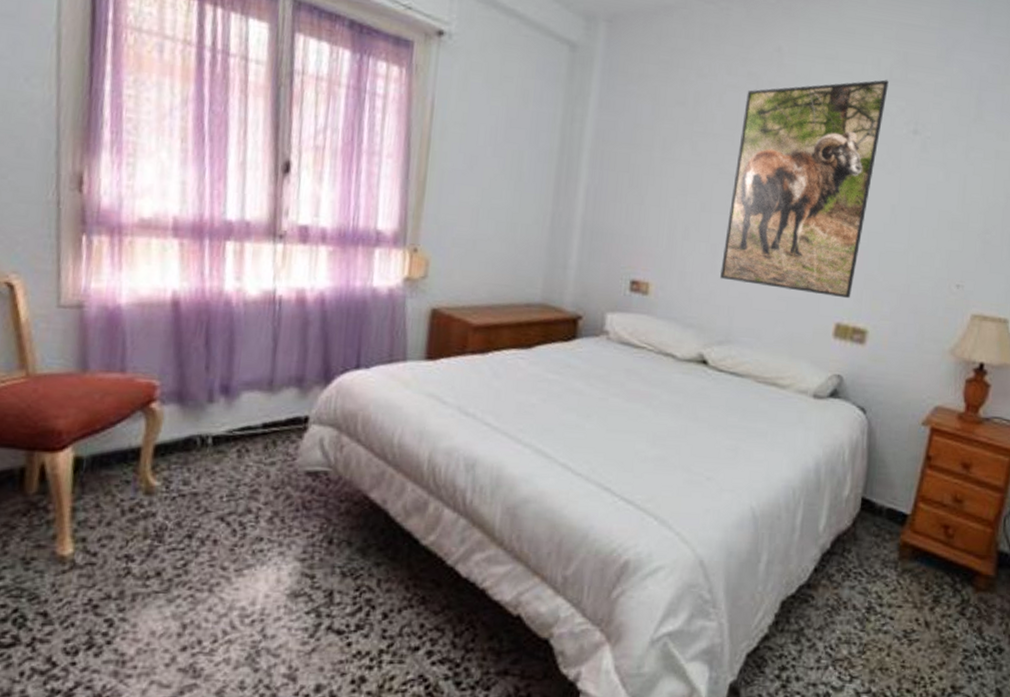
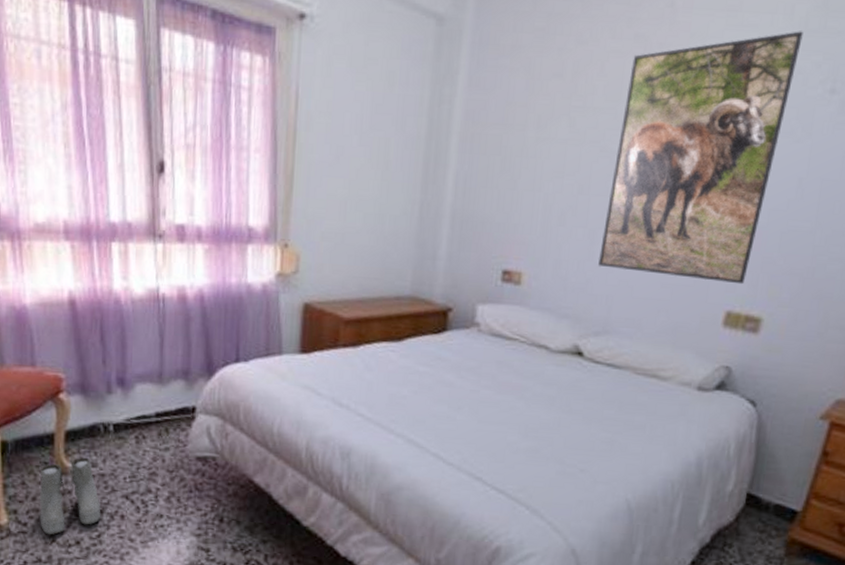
boots: none [113,475,190,566] -> present [39,458,101,535]

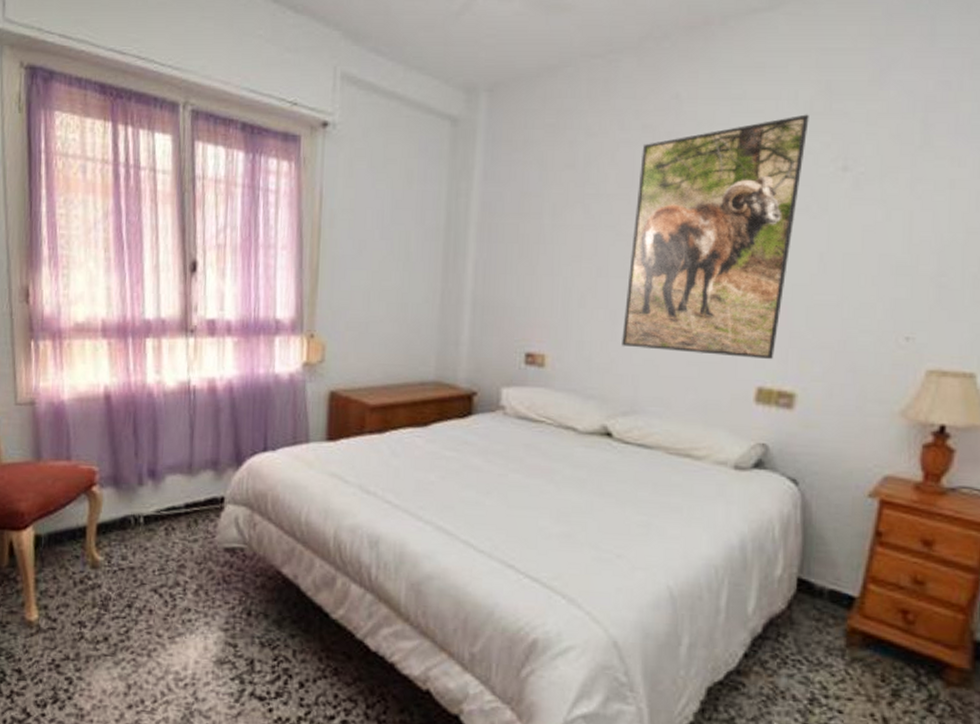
boots: present [39,458,101,535] -> none [69,551,130,632]

